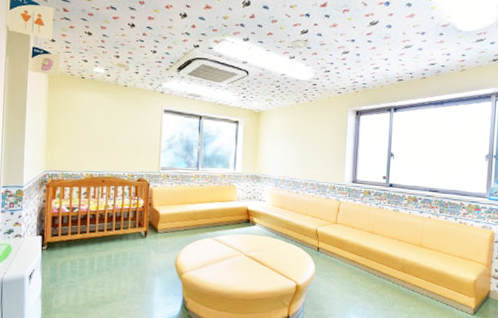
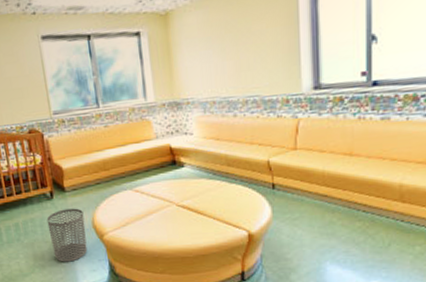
waste bin: none [136,247,170,294] -> present [46,208,88,262]

